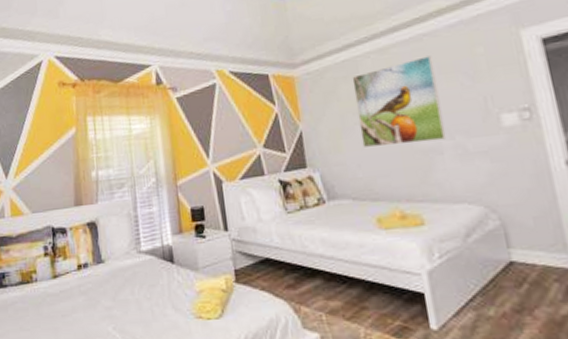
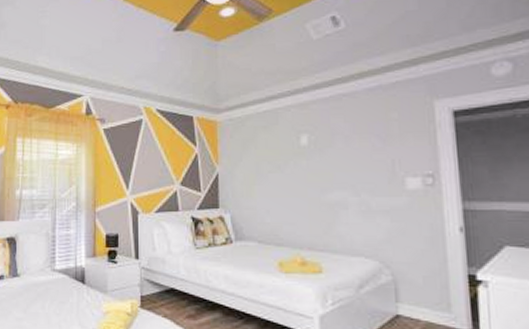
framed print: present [352,55,447,147] -> none [271,115,353,196]

